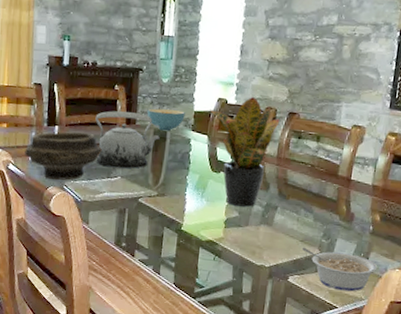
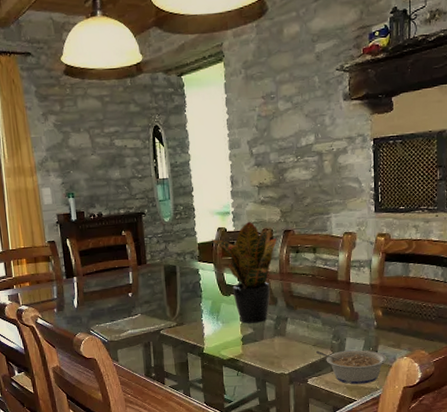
bowl: present [24,131,102,181] -> none [49,278,120,327]
teapot: present [95,111,160,169] -> none [109,253,170,307]
cereal bowl: present [147,108,185,131] -> none [155,245,190,266]

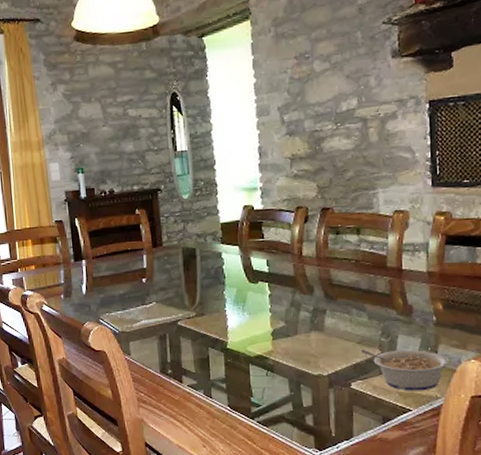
potted plant: present [212,221,277,323] -> none [237,197,313,315]

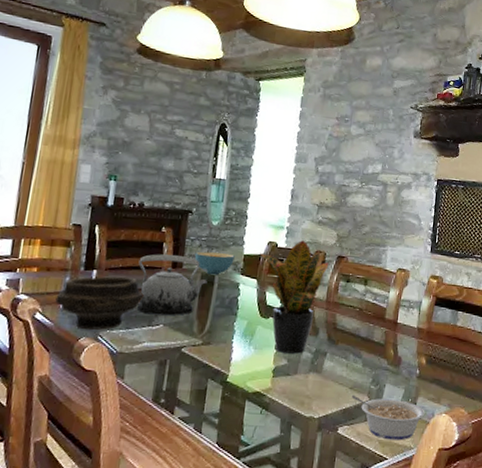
bowl: none [56,262,132,316] -> present [55,276,144,331]
teapot: none [121,234,189,294] -> present [136,254,207,316]
cereal bowl: none [172,225,212,249] -> present [194,251,235,276]
potted plant: none [237,197,313,315] -> present [260,239,329,354]

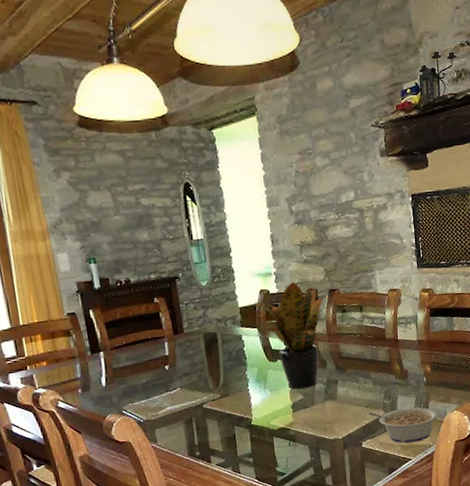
bowl: present [55,276,144,331] -> none [72,351,155,408]
teapot: present [136,254,207,316] -> none [140,321,211,381]
cereal bowl: present [194,251,235,276] -> none [192,310,231,334]

